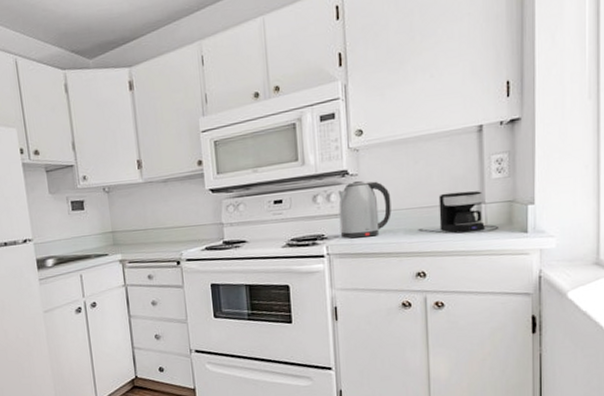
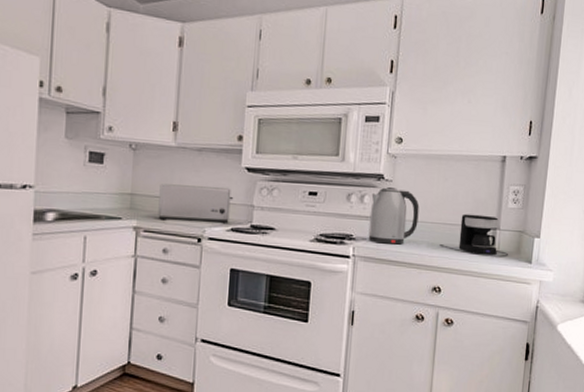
toaster: none [135,210,203,251] -> present [158,184,234,224]

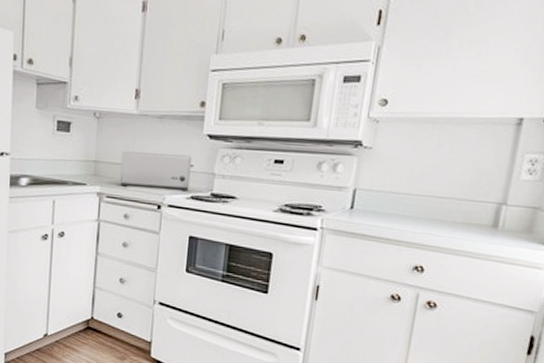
kettle: present [368,187,420,245] -> none [339,155,404,219]
coffee maker: present [439,213,508,257] -> none [425,185,515,237]

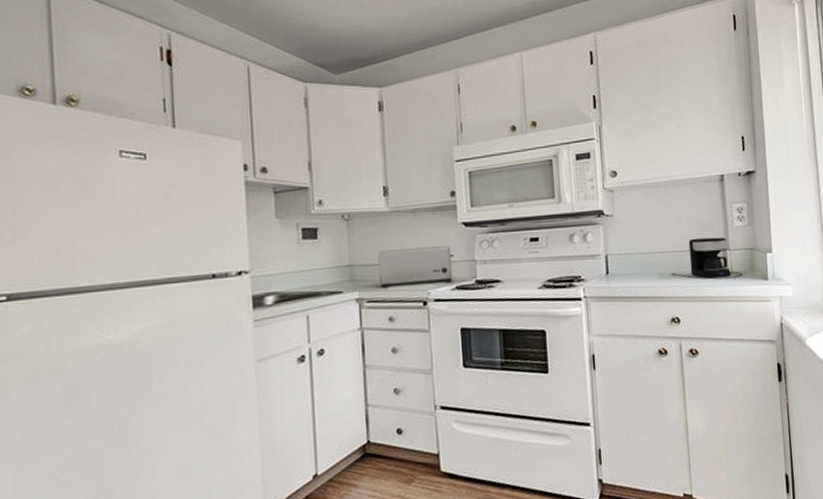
coffee maker: none [425,185,515,237] -> present [671,237,743,280]

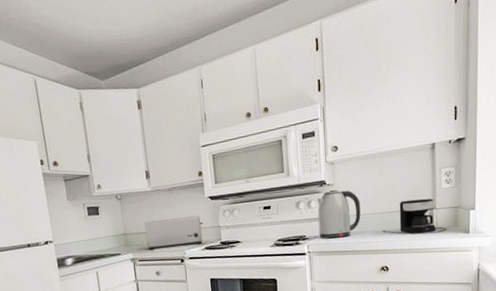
kettle: none [594,222,646,281] -> present [317,190,361,239]

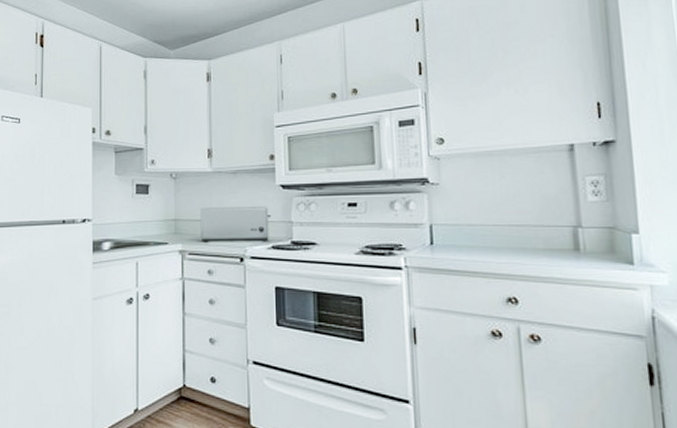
kettle: present [317,190,361,239] -> none [417,191,477,252]
coffee maker: present [382,198,446,235] -> none [507,212,599,260]

